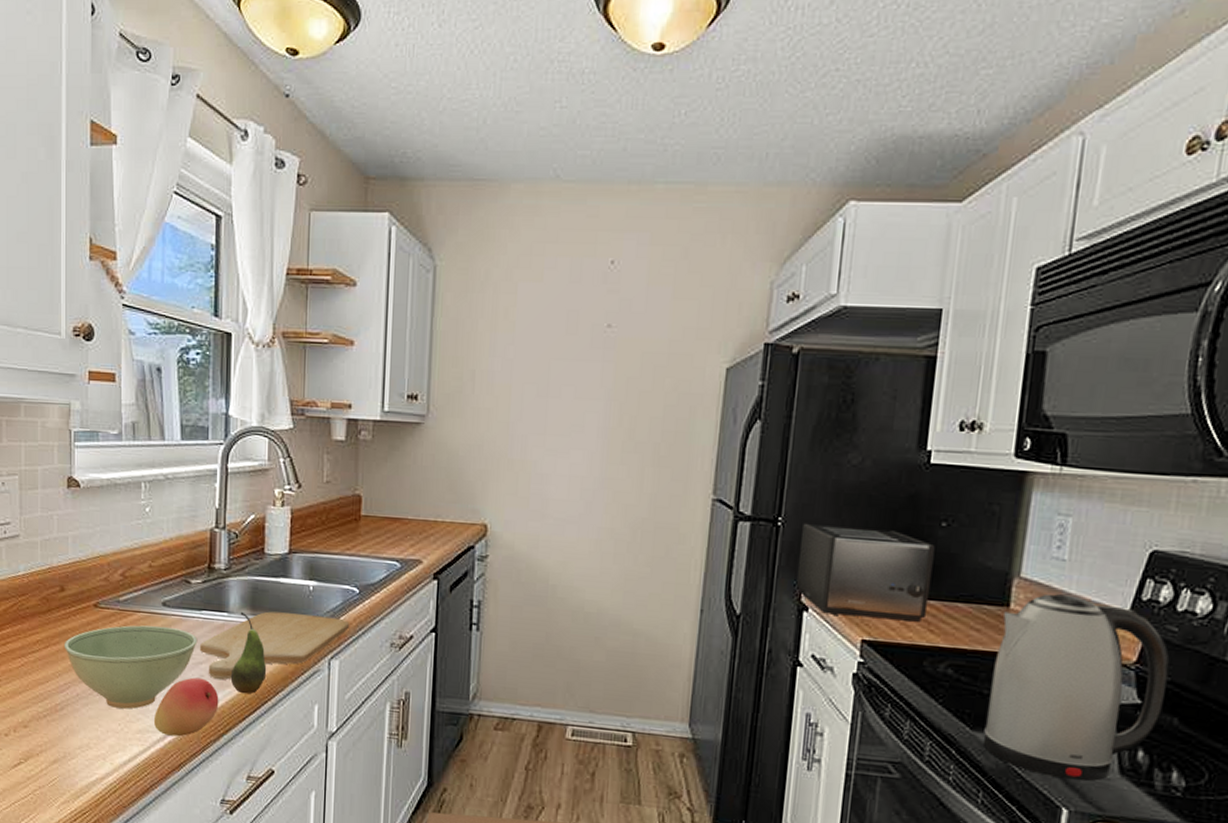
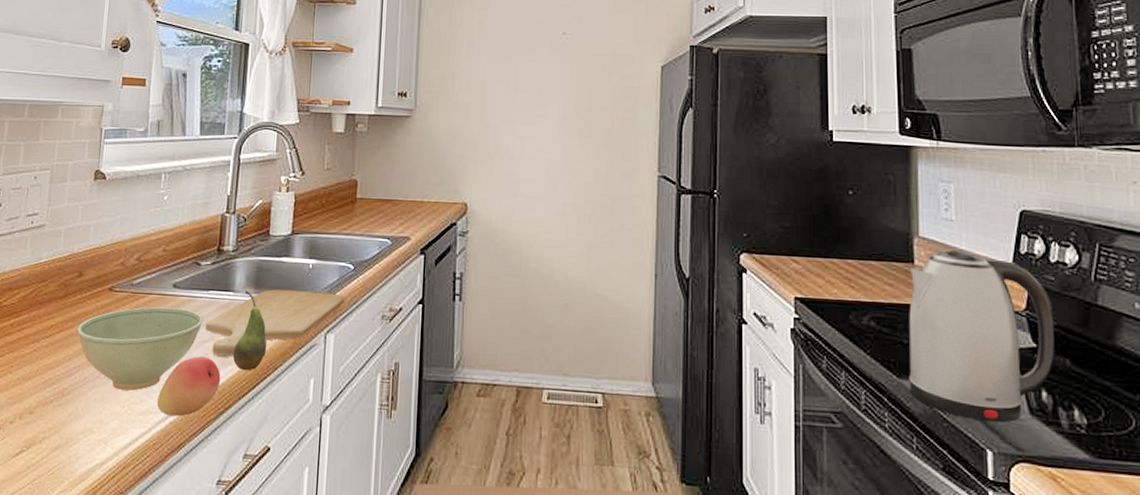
toaster: present [795,523,935,623] -> none [734,194,847,280]

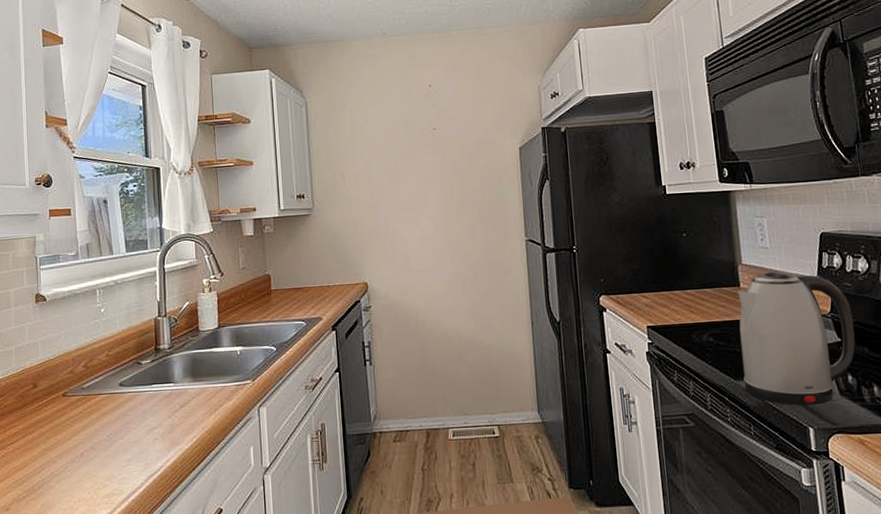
bowl: present [76,306,204,391] -> none [38,402,151,479]
fruit: present [157,356,221,417] -> none [119,441,172,495]
chopping board: present [206,289,345,358] -> none [153,373,272,440]
fruit: present [232,290,267,371] -> none [179,380,209,448]

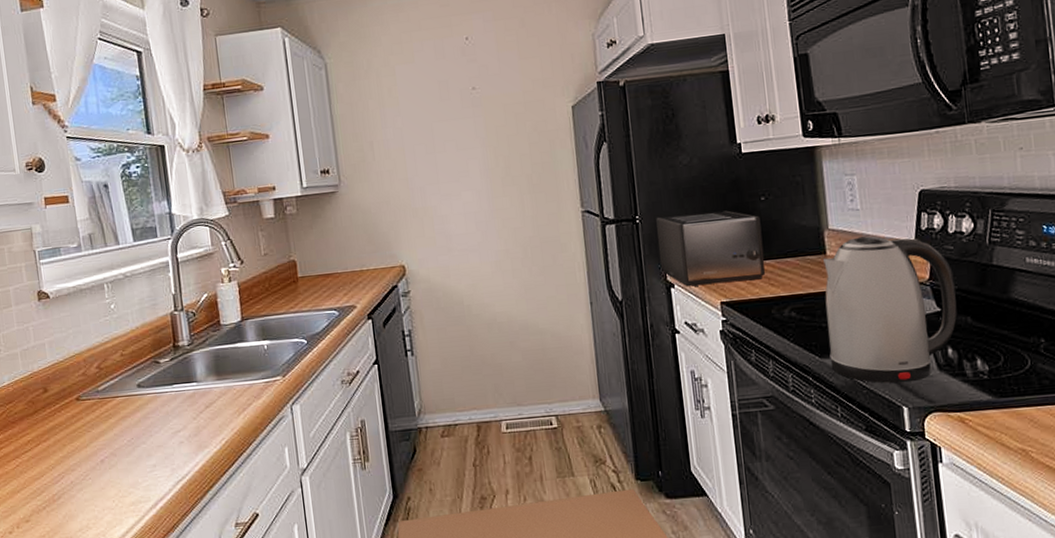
toaster: none [591,244,687,311] -> present [656,210,766,287]

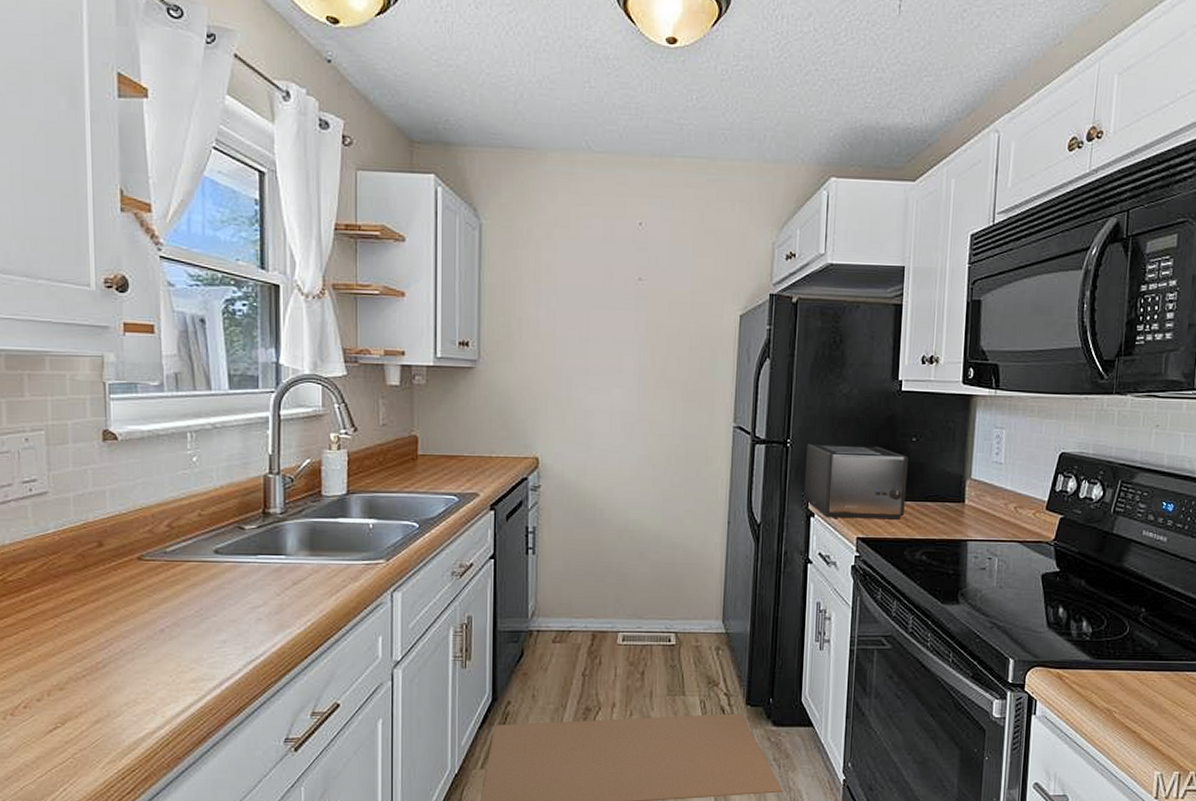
kettle: present [823,235,958,384] -> none [950,490,1077,636]

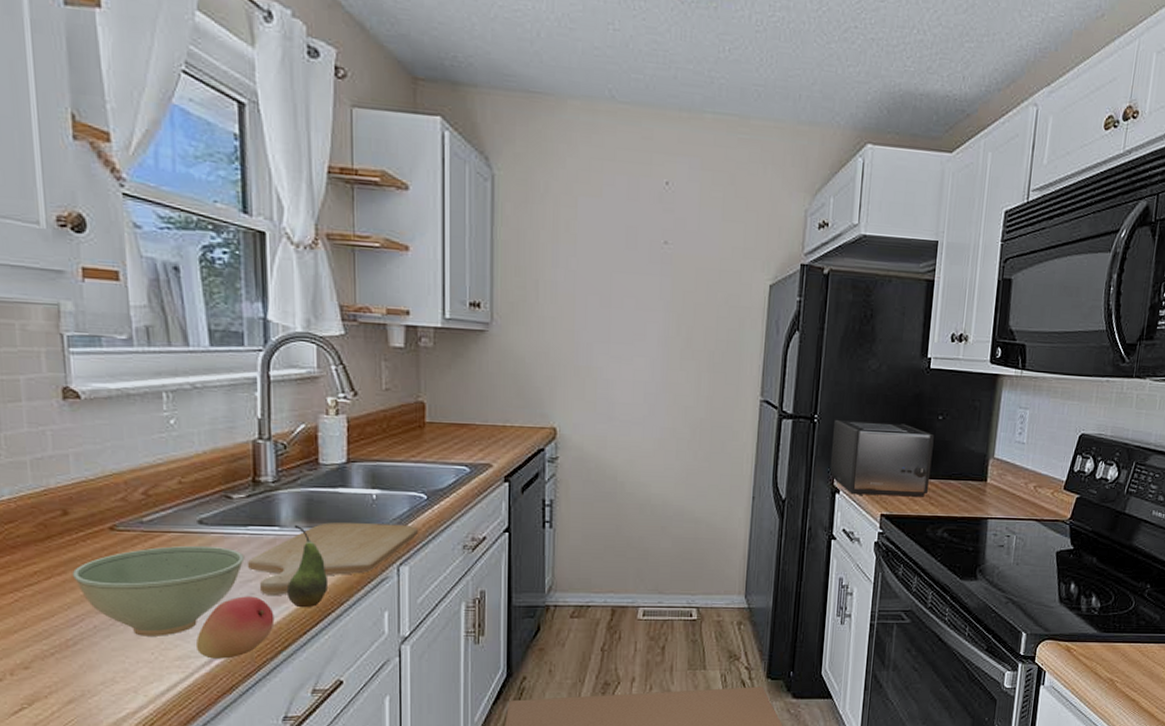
bowl: none [104,573,254,660] -> present [71,545,245,636]
fruit: none [209,621,279,682] -> present [196,596,275,659]
chopping board: none [257,551,411,622] -> present [248,522,419,597]
fruit: none [290,553,328,633] -> present [286,524,329,608]

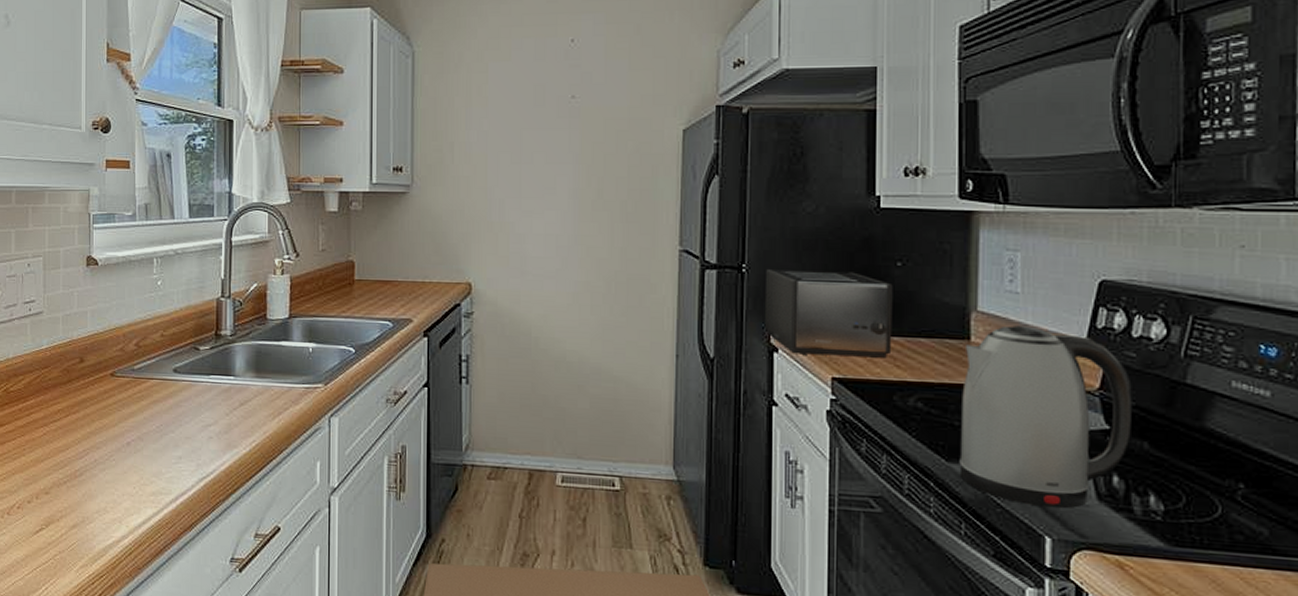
bowl: present [71,545,245,636] -> none [83,391,207,473]
fruit: present [196,596,275,659] -> none [167,439,227,498]
chopping board: present [248,522,419,597] -> none [209,373,348,441]
fruit: present [286,524,329,608] -> none [237,374,271,454]
kettle: none [968,470,1091,611] -> present [959,325,1133,509]

